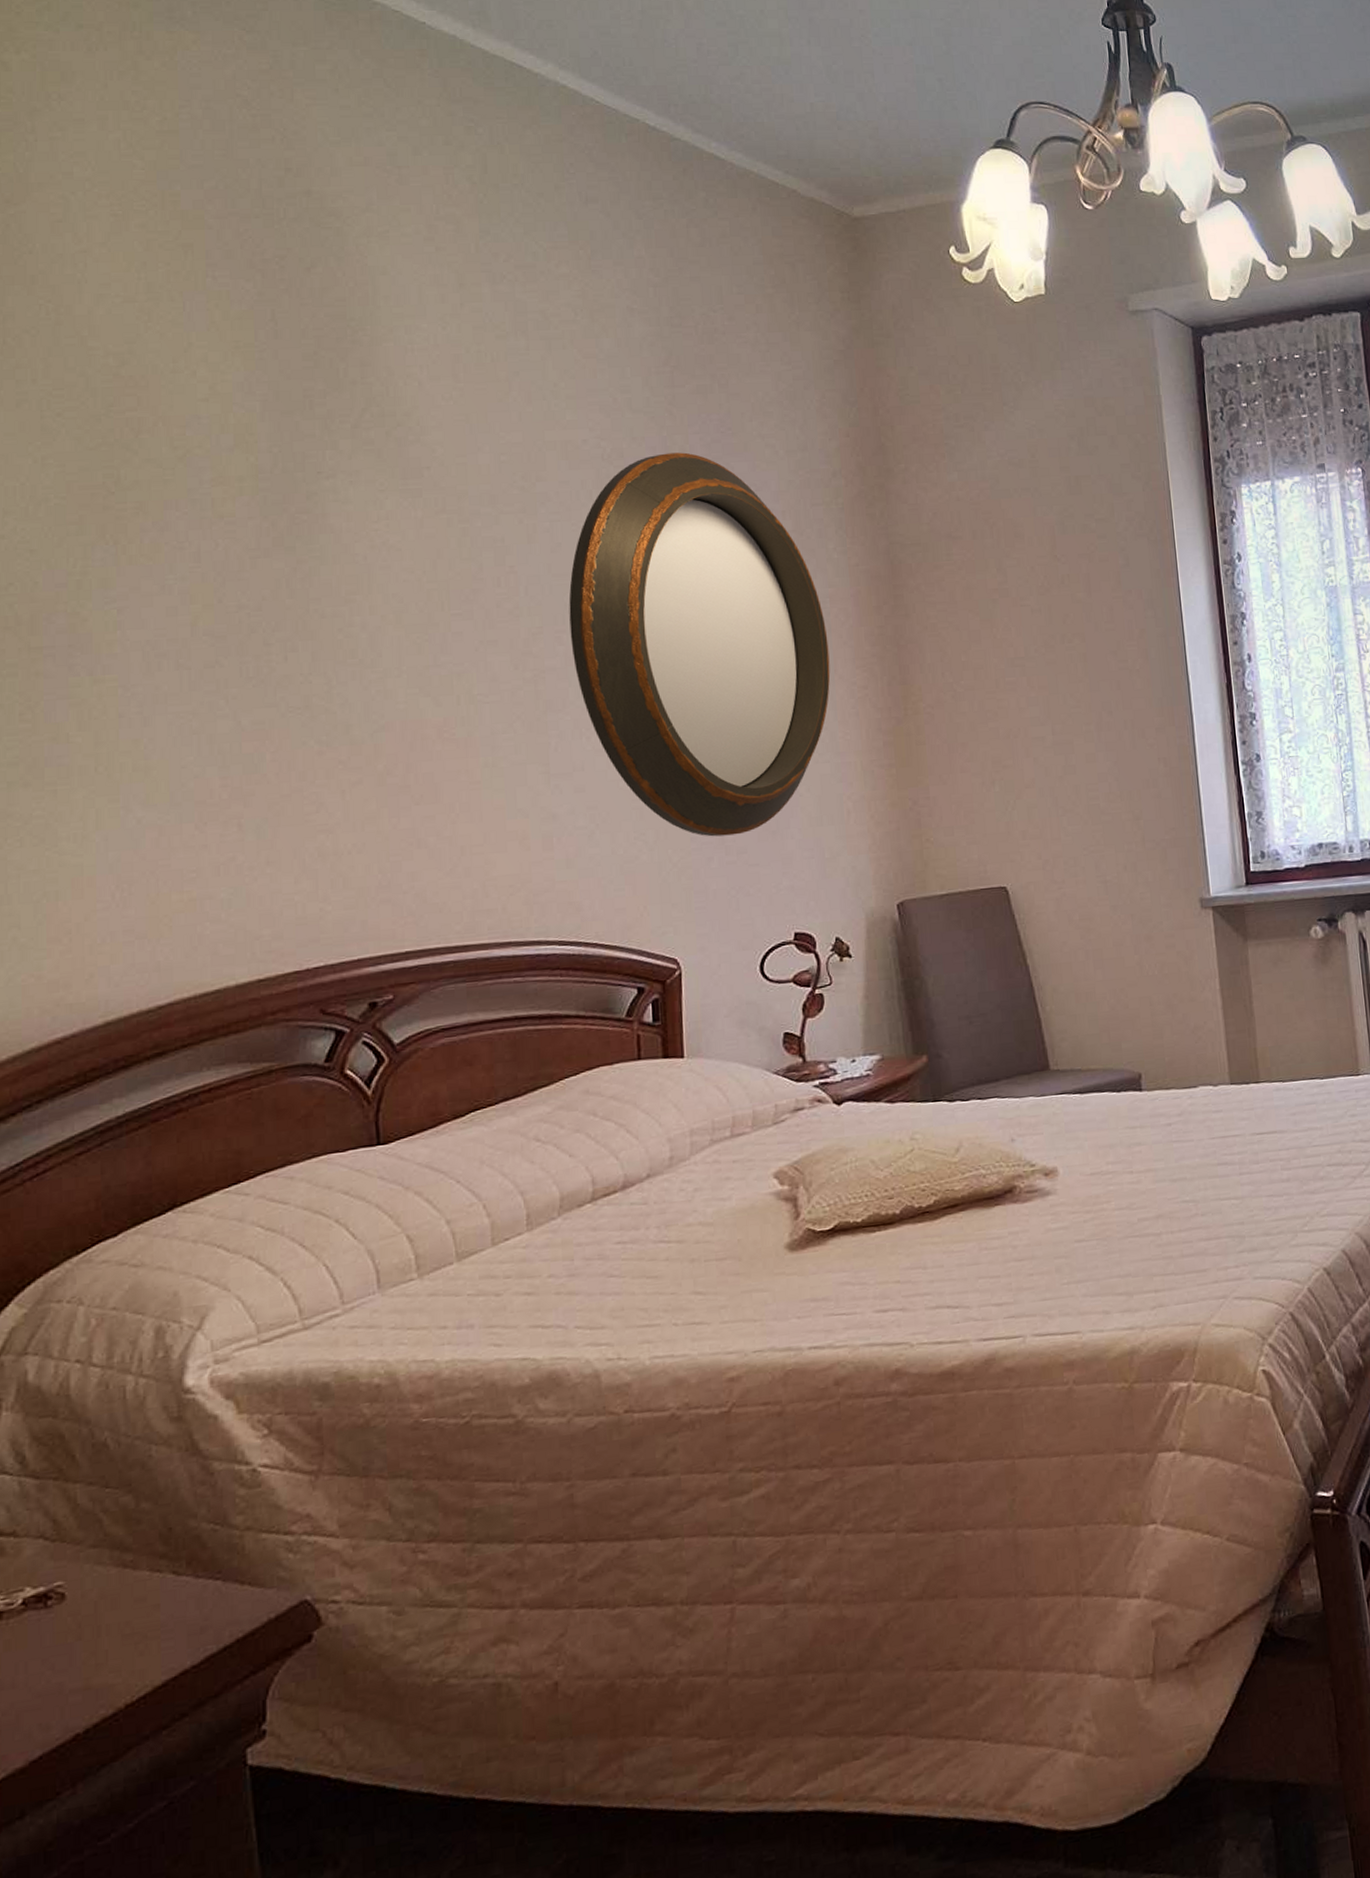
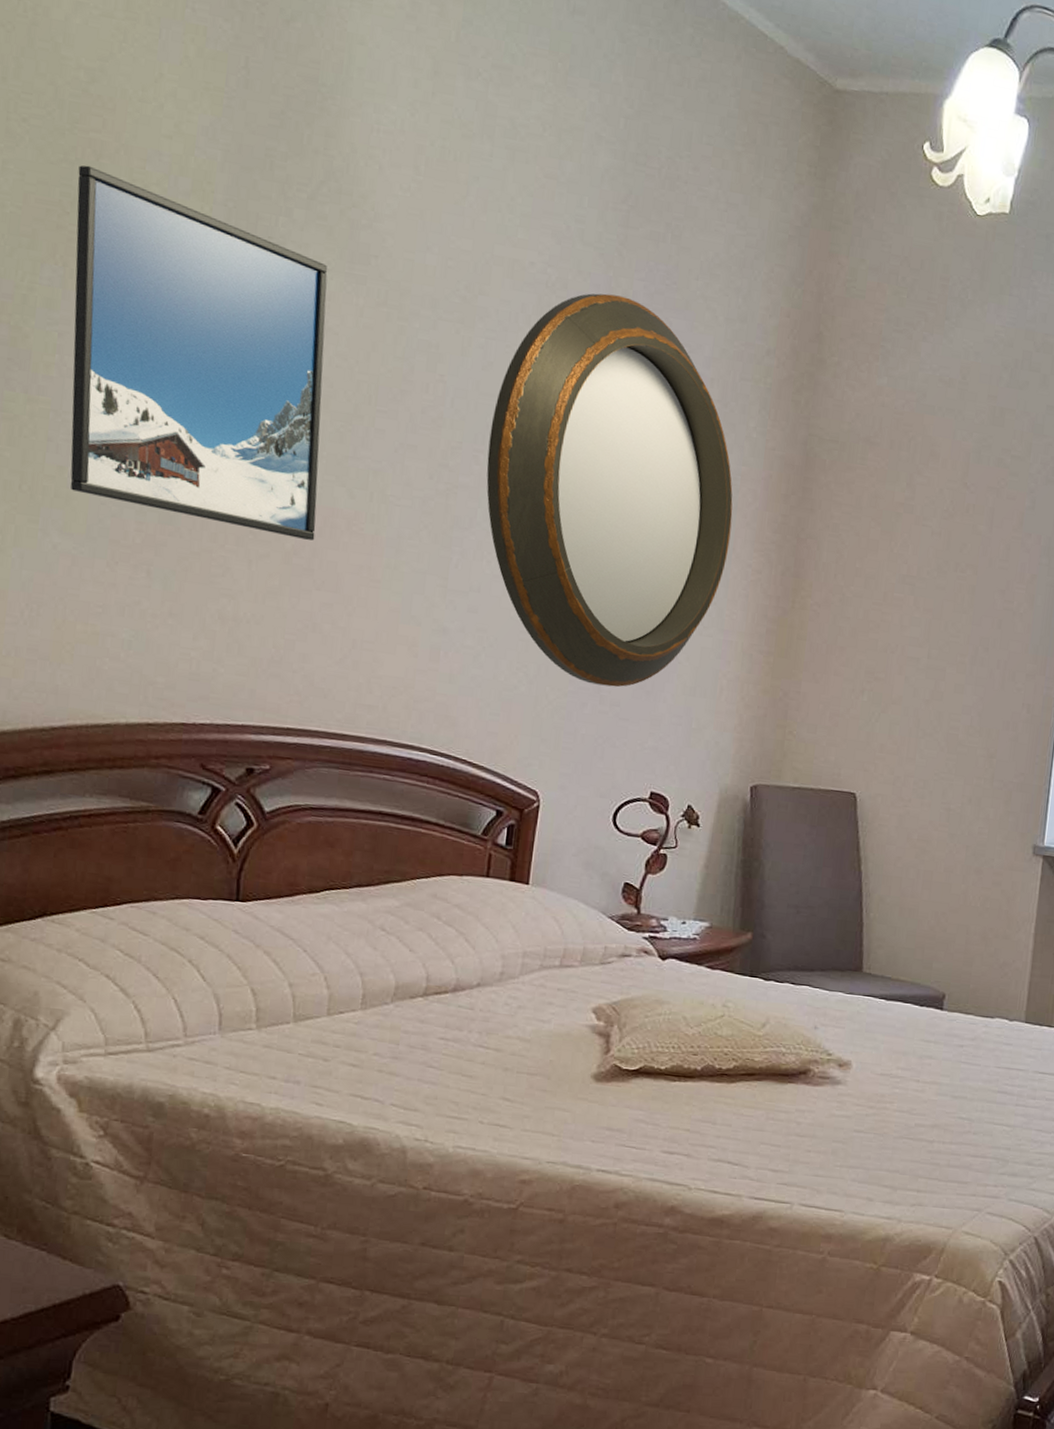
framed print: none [118,443,407,762] -> present [70,165,328,541]

